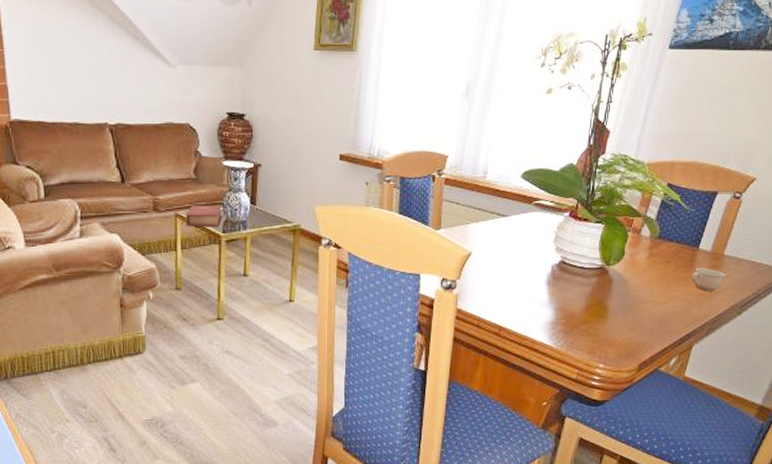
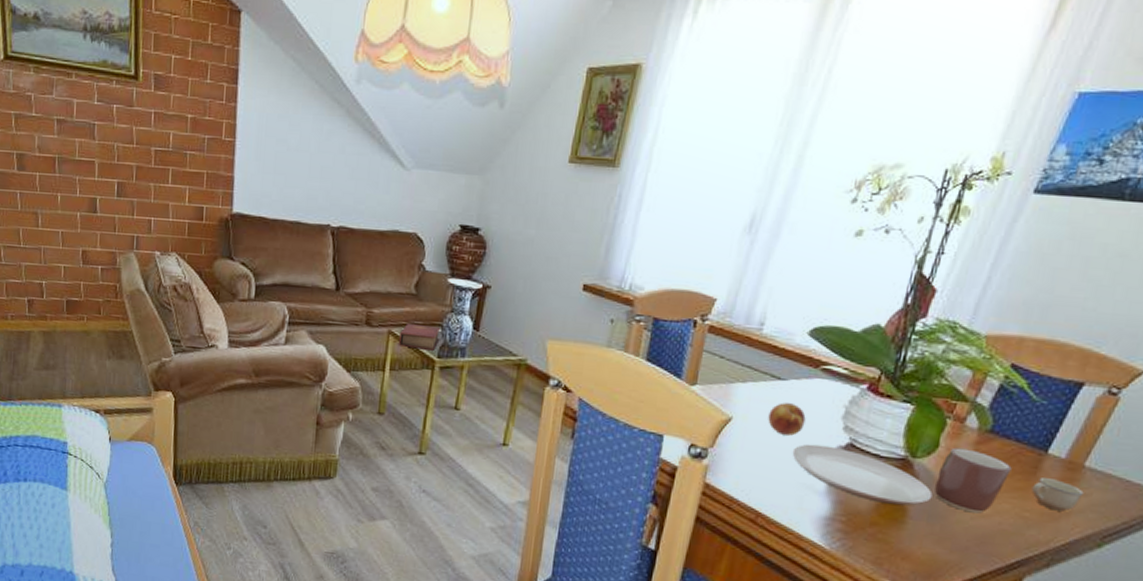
fruit: none [499,235,527,261] -> present [768,402,806,436]
plate: none [520,265,624,305] -> present [792,443,933,506]
mug: none [625,253,676,302] -> present [933,447,1012,514]

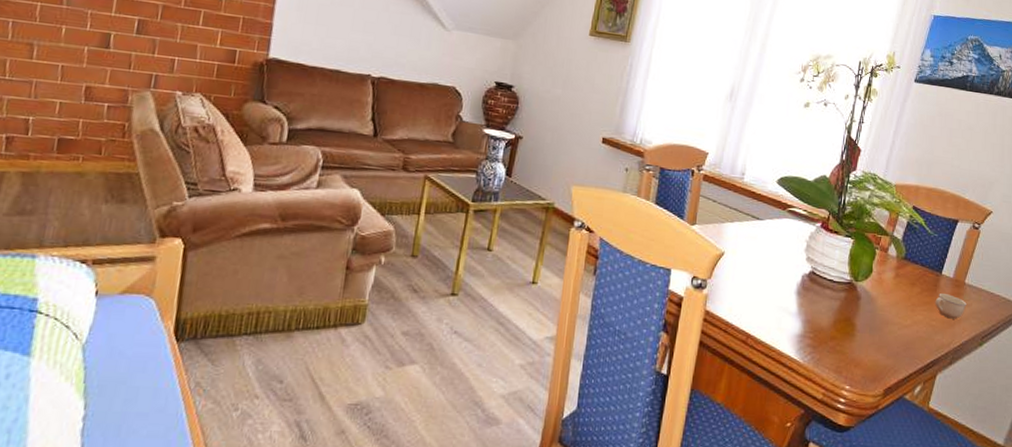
book: present [399,322,441,351] -> none [435,168,476,195]
fruit: present [768,402,806,436] -> none [751,239,779,266]
plate: present [792,443,933,506] -> none [771,273,871,321]
mug: present [933,447,1012,514] -> none [872,272,921,325]

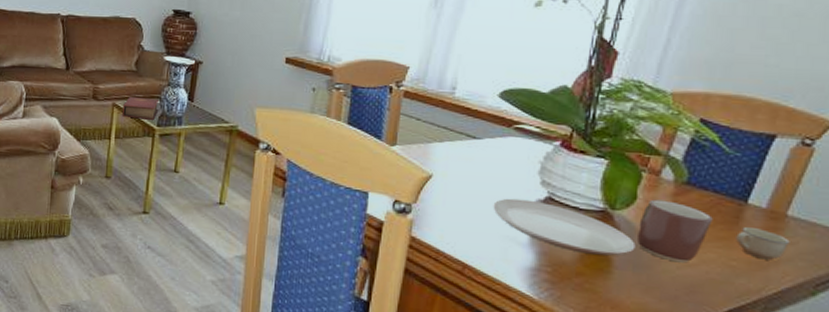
book: none [435,168,476,195] -> present [123,96,160,120]
plate: none [771,273,871,321] -> present [493,198,636,256]
mug: none [872,272,921,325] -> present [636,199,713,263]

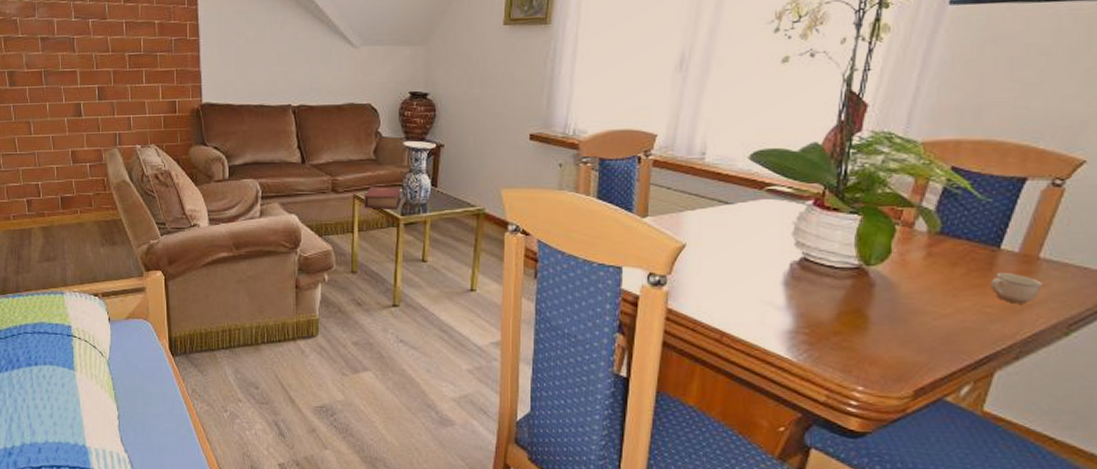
plate: present [493,198,636,256] -> none [748,262,892,312]
mug: present [636,199,713,263] -> none [892,252,967,314]

